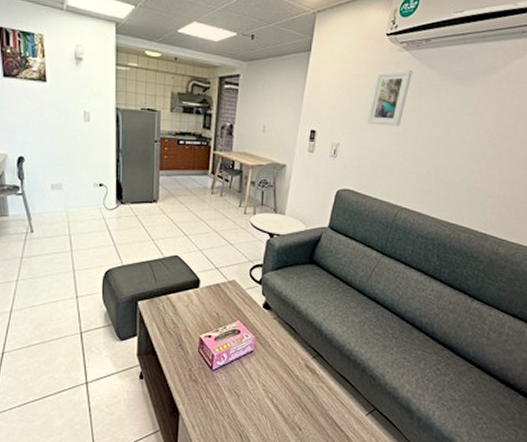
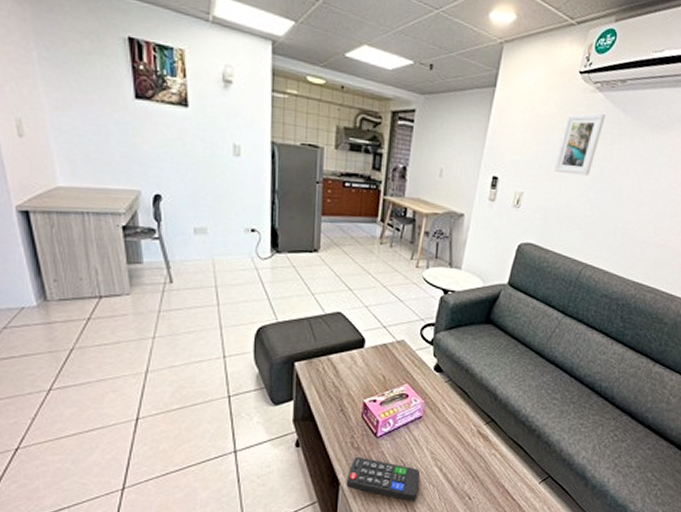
remote control: none [185,388,253,431] -> present [346,456,420,501]

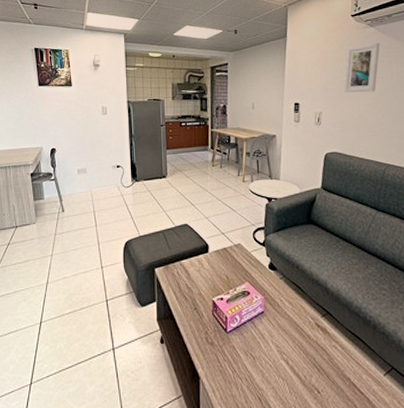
remote control: present [346,456,420,501] -> none [205,351,270,395]

